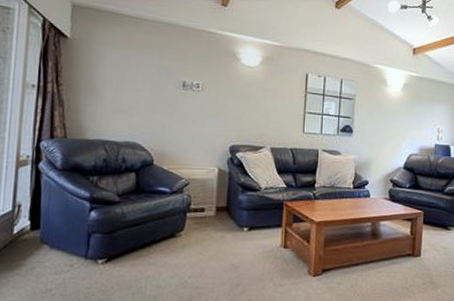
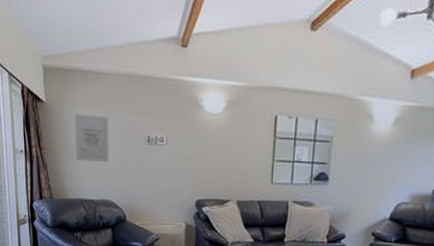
wall art: none [100,53,142,104] -> present [74,114,109,163]

